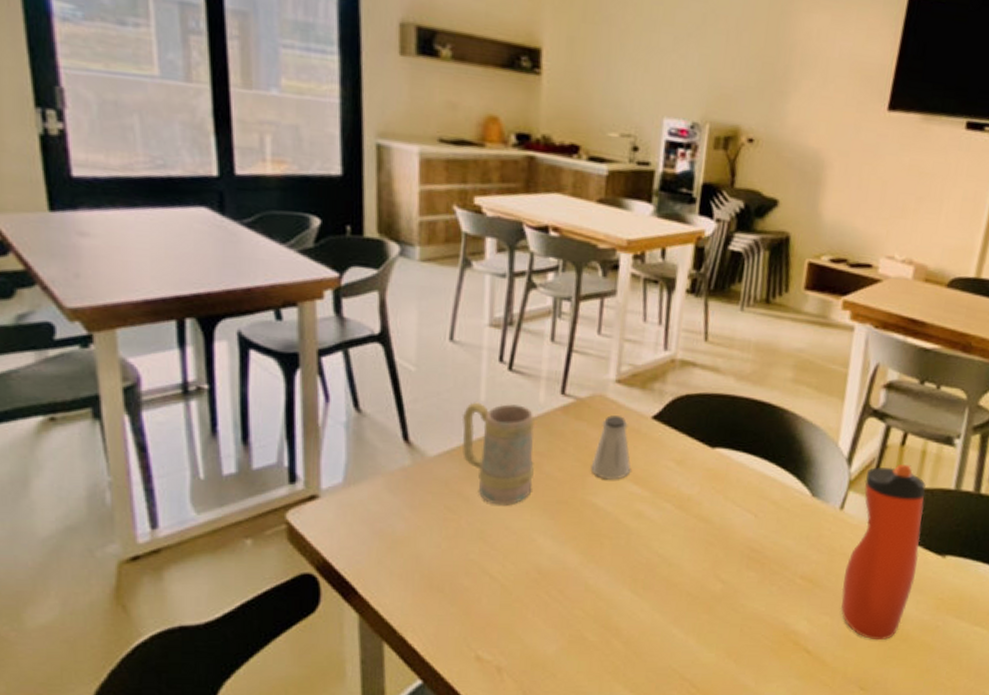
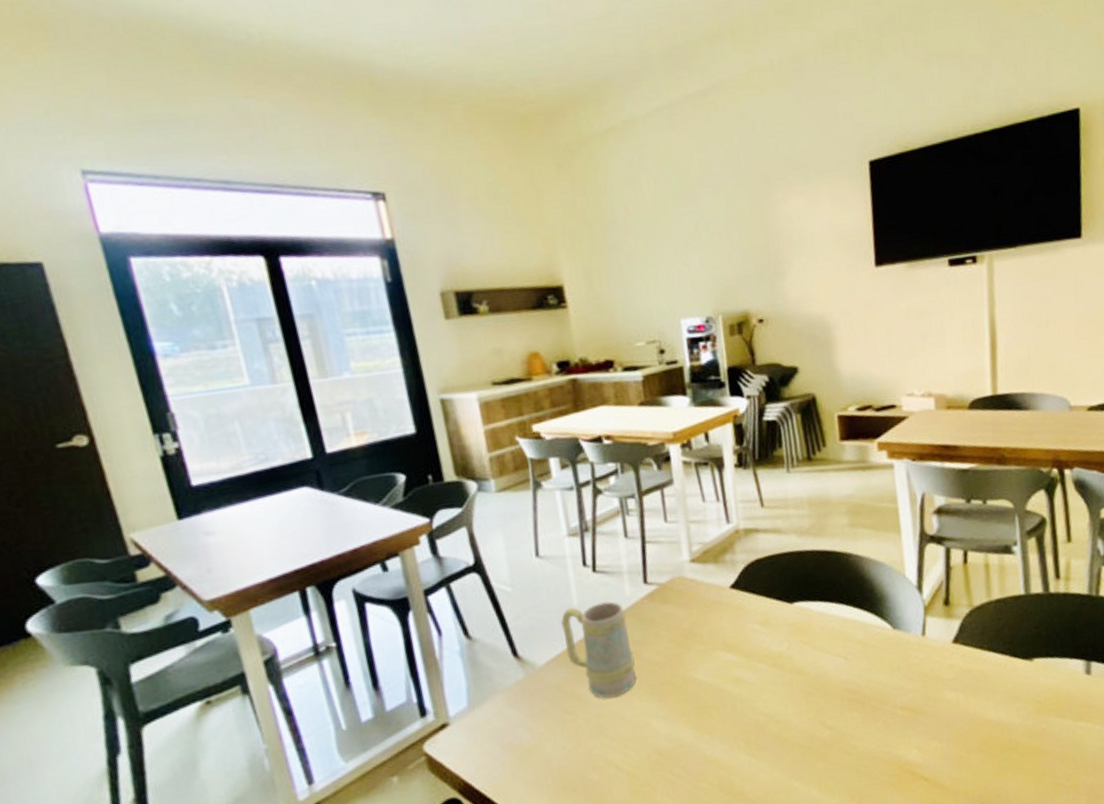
saltshaker: present [591,415,631,480] -> none [684,592,722,654]
water bottle: present [841,465,927,640] -> none [938,580,1010,755]

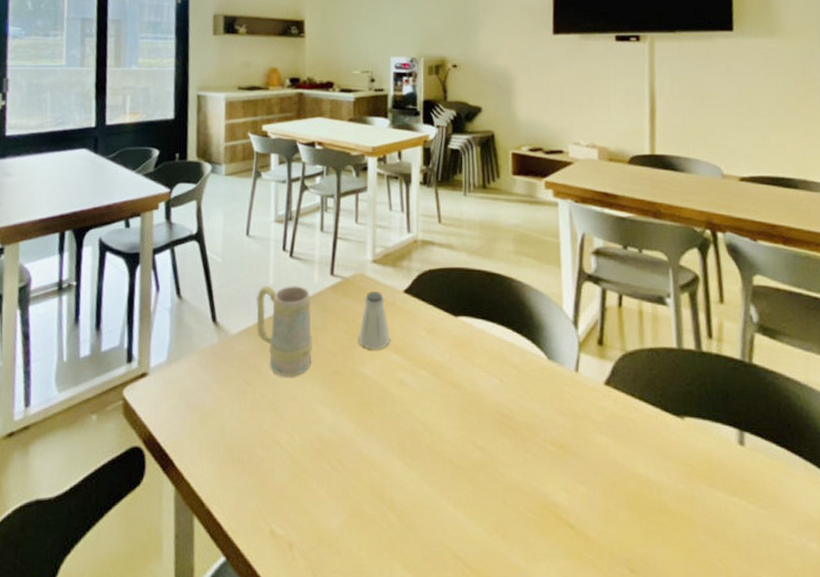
saltshaker: none [684,592,722,654] -> present [358,291,391,350]

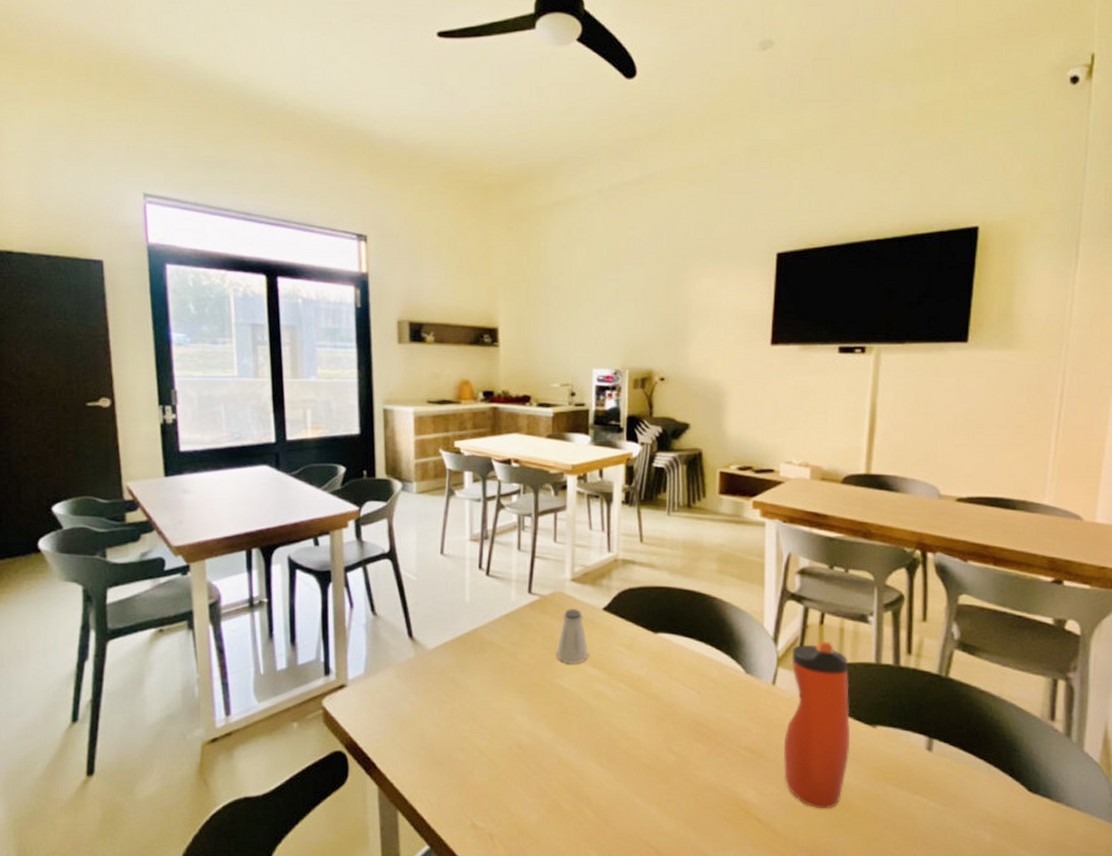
mug: present [255,285,313,377] -> none [452,603,511,689]
water bottle: none [591,325,660,512] -> present [783,642,851,808]

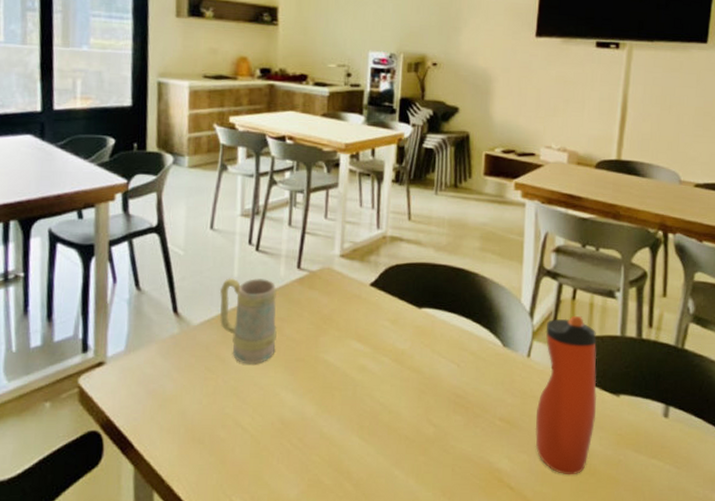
mug: none [452,603,511,689] -> present [219,278,278,365]
saltshaker: present [556,609,589,664] -> none [322,284,355,339]

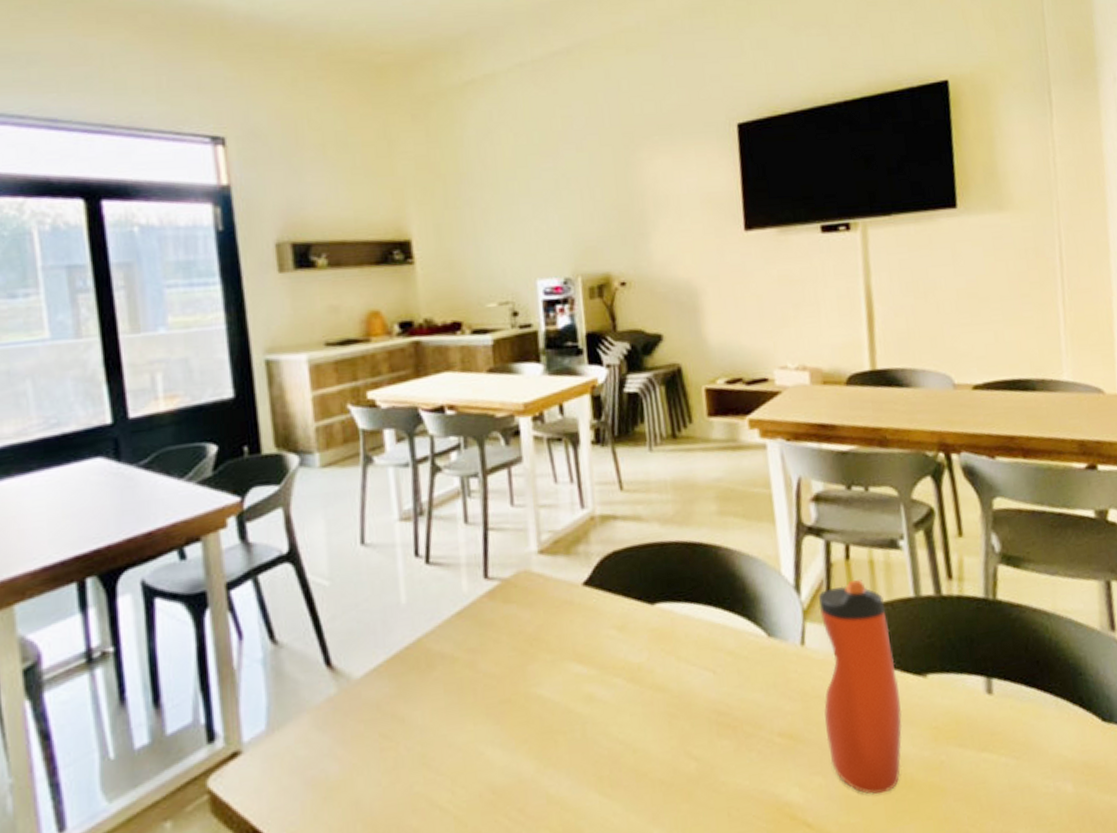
mug: present [219,278,278,365] -> none [384,599,471,720]

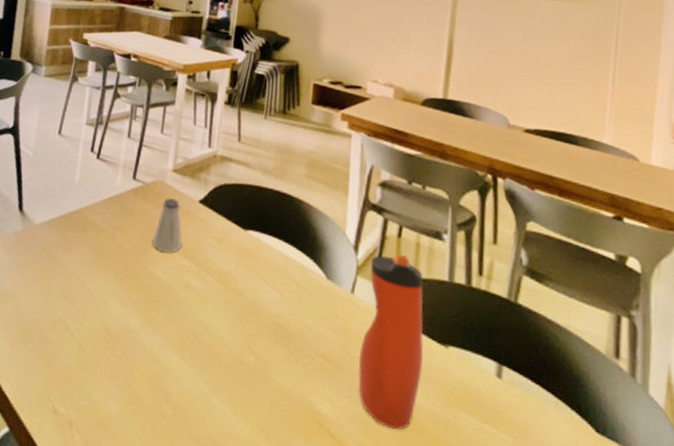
saltshaker: none [528,589,572,665] -> present [152,198,183,253]

